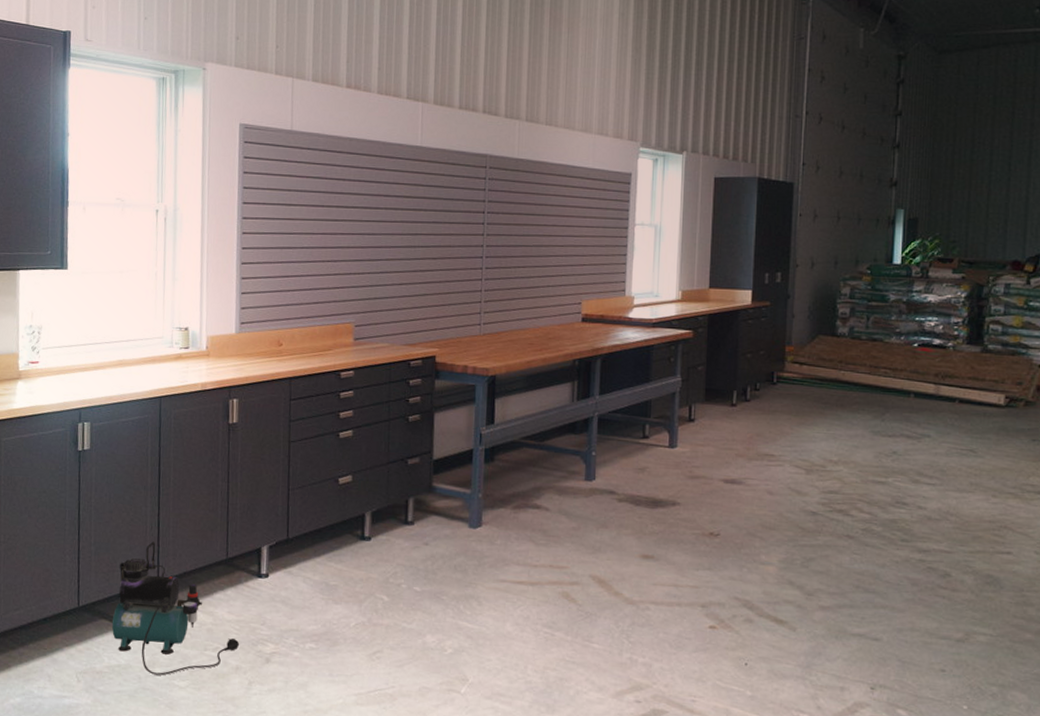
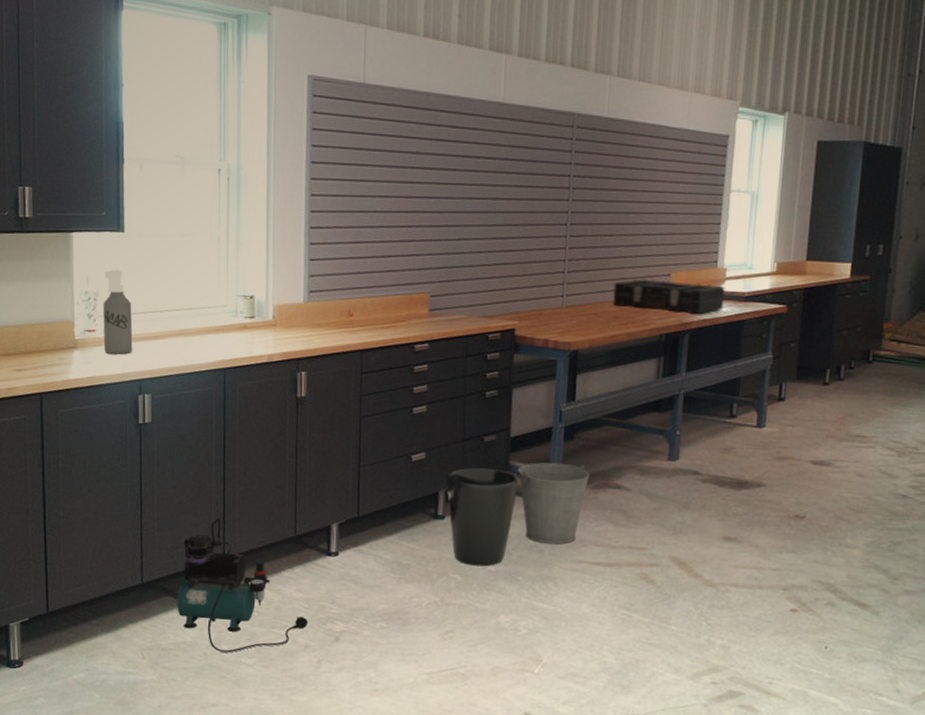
spray bottle: none [46,304,74,385] -> present [102,269,133,355]
trash can: none [371,489,442,587] -> present [445,467,519,567]
bucket: none [440,484,510,564] -> present [517,462,589,545]
tool box: none [527,307,634,340] -> present [612,279,725,314]

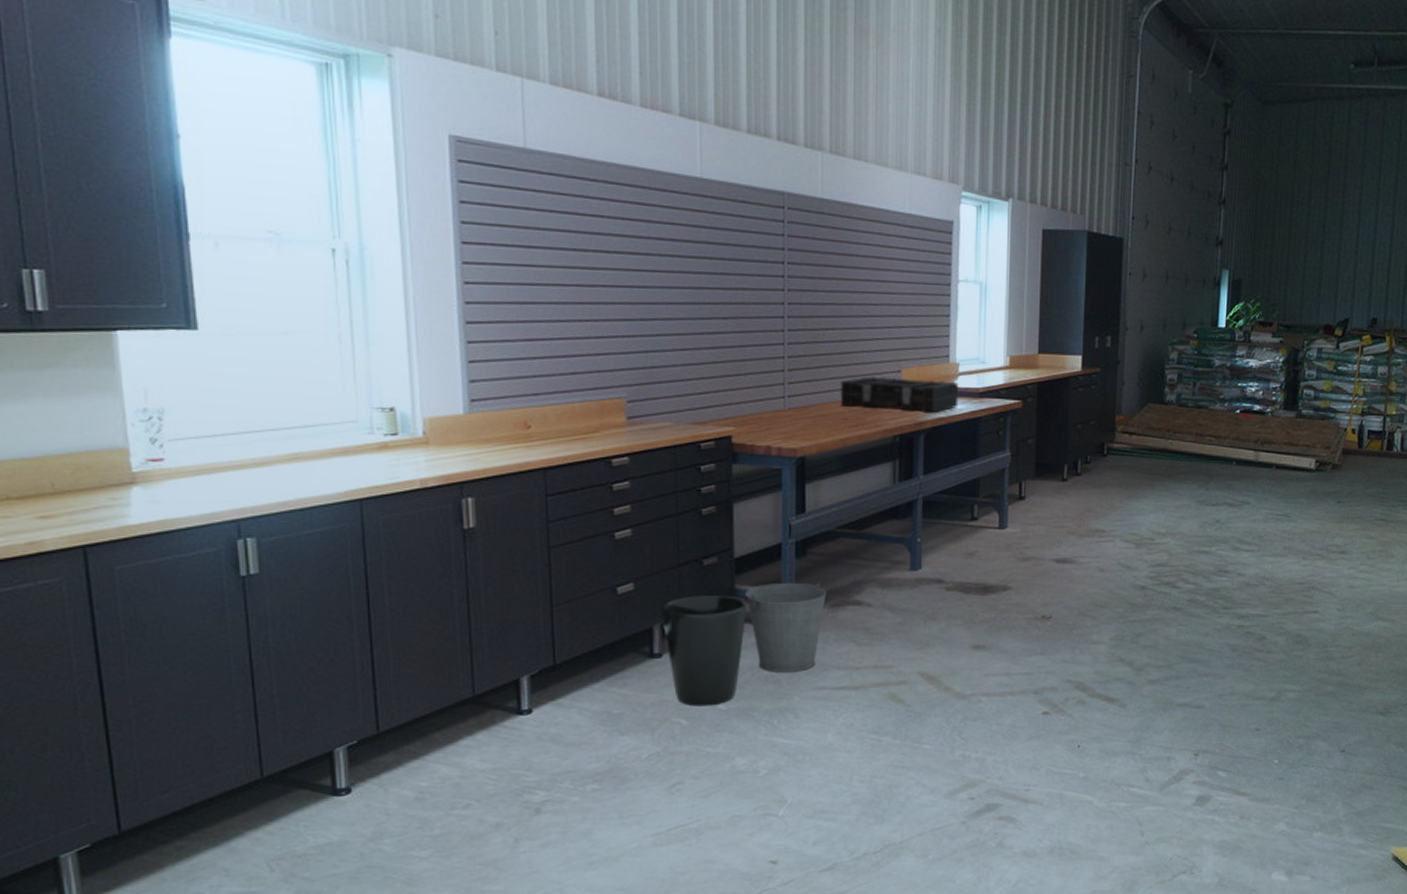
spray bottle: present [102,269,133,355] -> none [171,378,223,489]
air compressor: present [176,518,309,653] -> none [314,684,499,848]

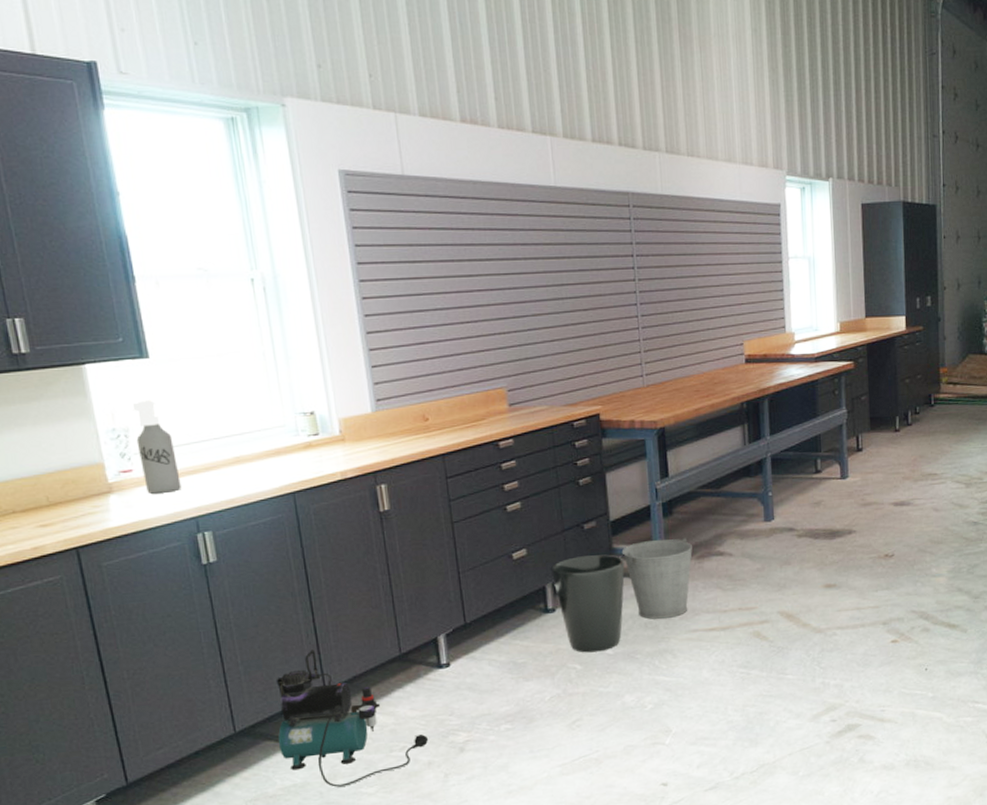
spray bottle: none [171,378,223,489] -> present [132,400,182,494]
air compressor: none [314,684,499,848] -> present [277,649,429,787]
tool box: present [840,376,959,412] -> none [691,349,797,380]

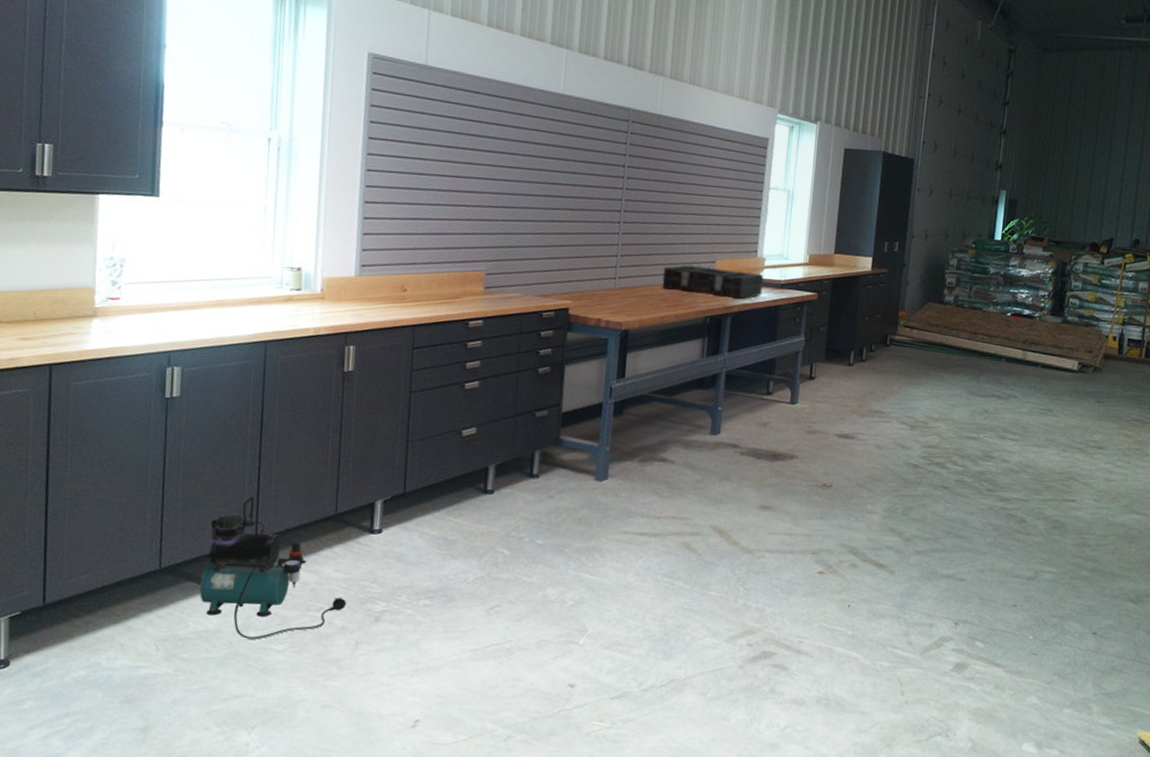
spray bottle: present [132,400,182,494] -> none [128,235,164,325]
trash can: present [550,554,625,653] -> none [496,442,569,540]
bucket: present [621,537,693,619] -> none [567,437,637,517]
tool box: none [691,349,797,380] -> present [662,264,764,299]

